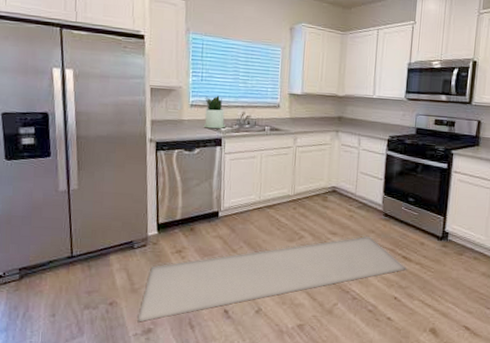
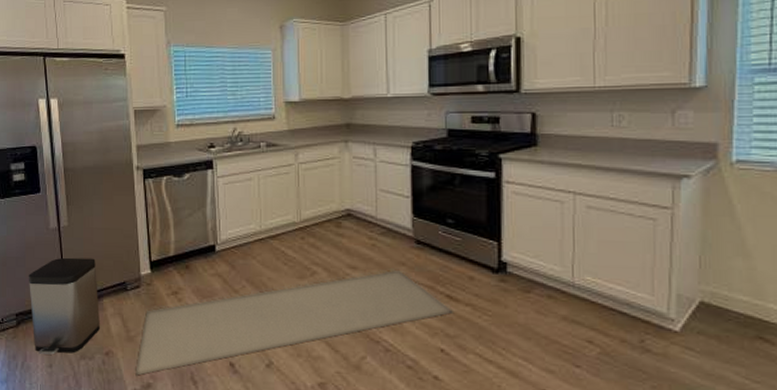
pedal bin: none [33,218,106,305] -> present [28,257,100,355]
planter: present [203,95,227,129] -> none [191,111,217,150]

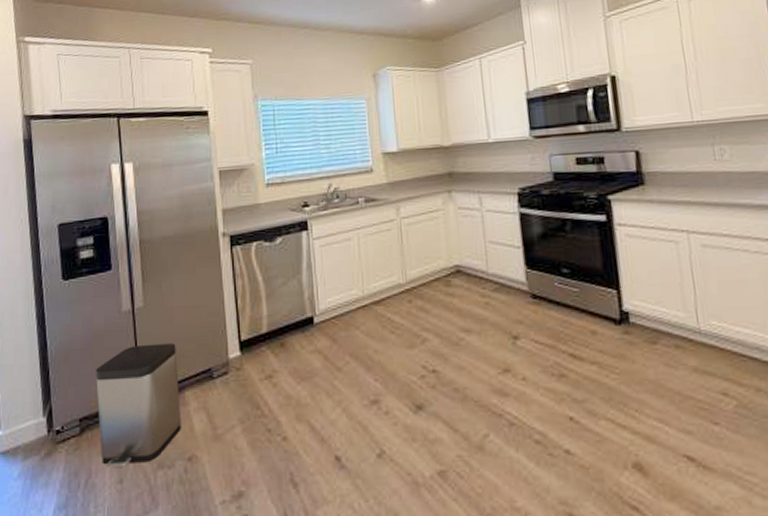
rug: present [134,269,454,377] -> none [222,328,580,485]

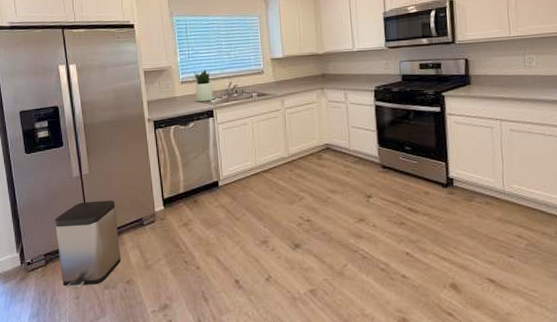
planter: none [282,168,311,211] -> present [193,69,216,102]

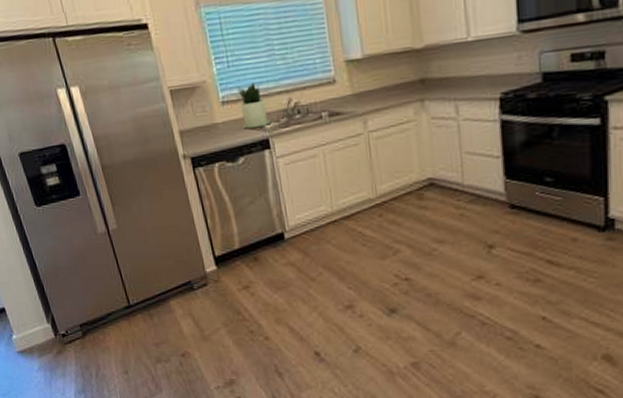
pedal bin: present [54,200,121,288] -> none [84,260,172,362]

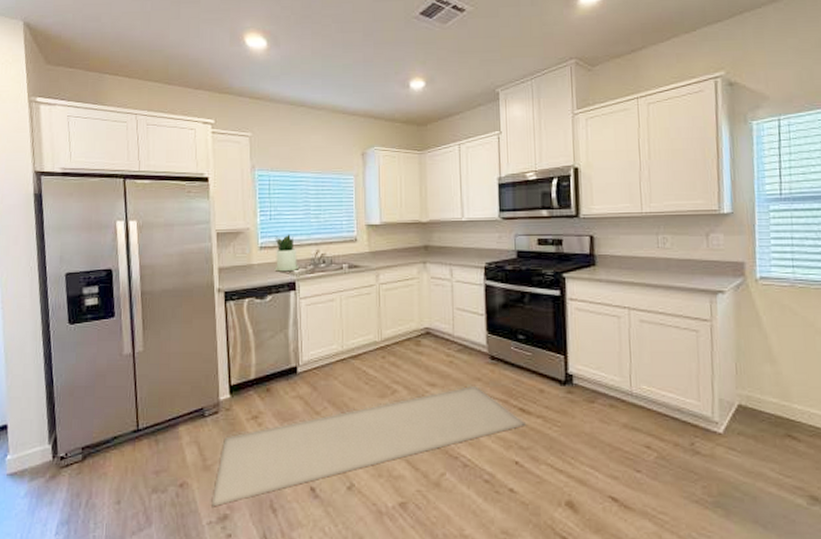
rug: none [214,238,556,375] -> present [210,385,527,509]

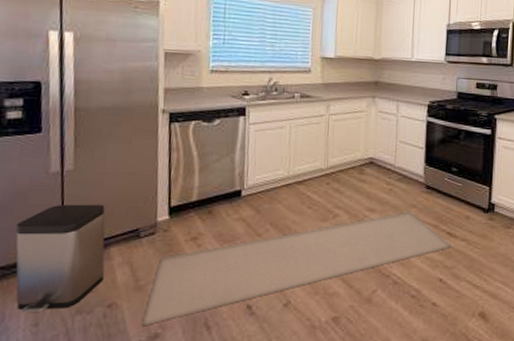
pedal bin: none [97,384,175,490] -> present [15,204,105,312]
planter: present [274,234,300,272] -> none [225,60,251,97]

